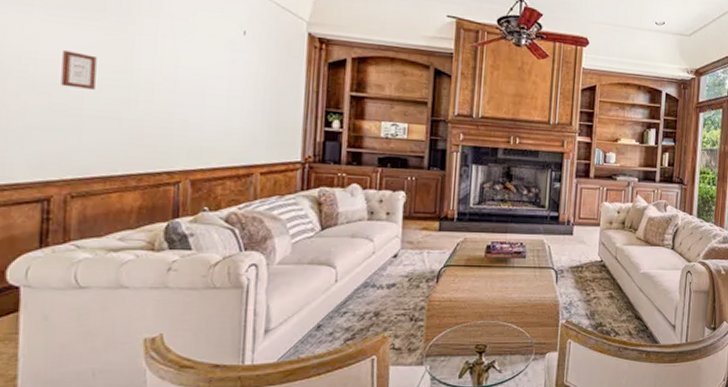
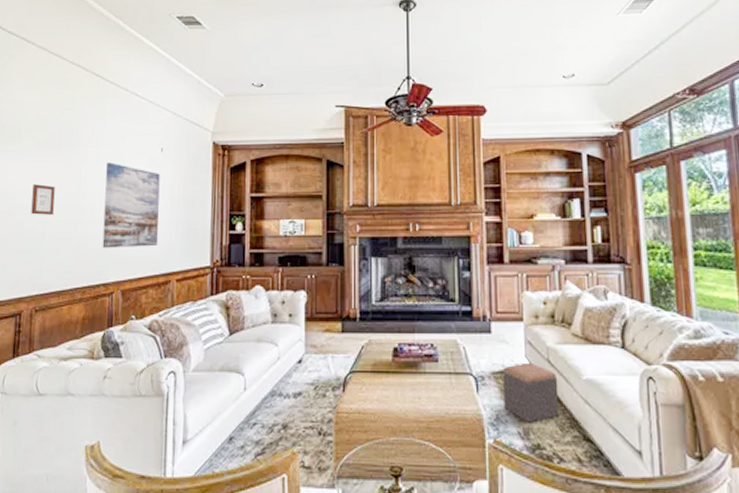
wall art: none [165,38,242,137] -> present [102,162,160,248]
footstool: none [577,260,622,307] -> present [503,364,560,423]

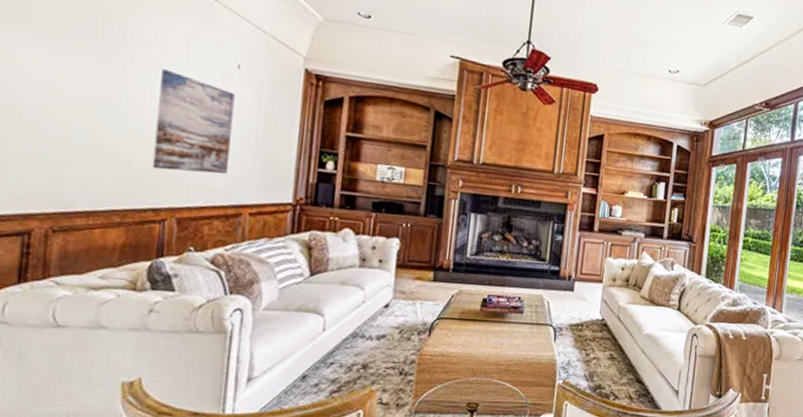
picture frame: present [31,184,55,215] -> none [47,79,85,120]
footstool: present [503,364,560,423] -> none [576,319,624,368]

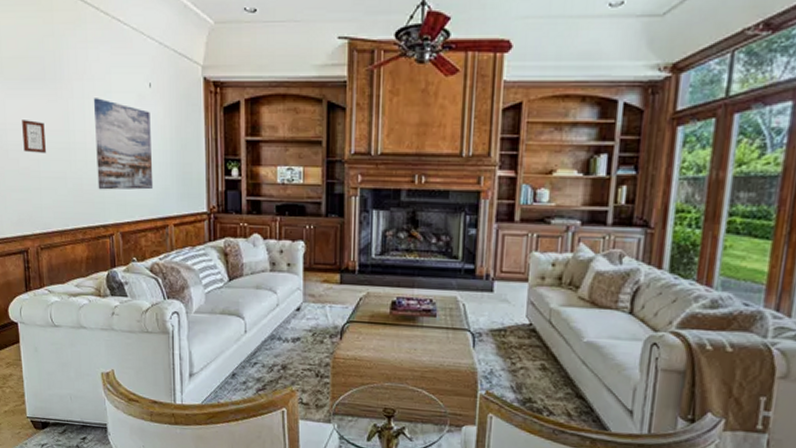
picture frame: none [47,79,85,120] -> present [22,120,46,153]

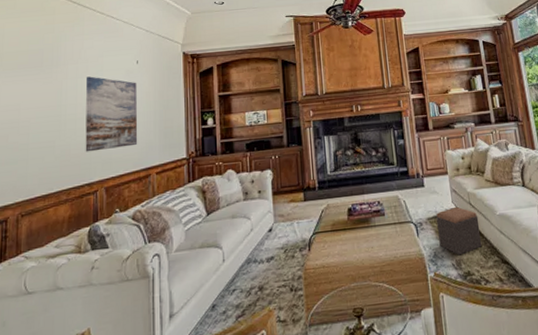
picture frame: present [22,120,46,153] -> none [14,101,38,129]
footstool: none [499,323,557,379] -> present [436,207,482,256]

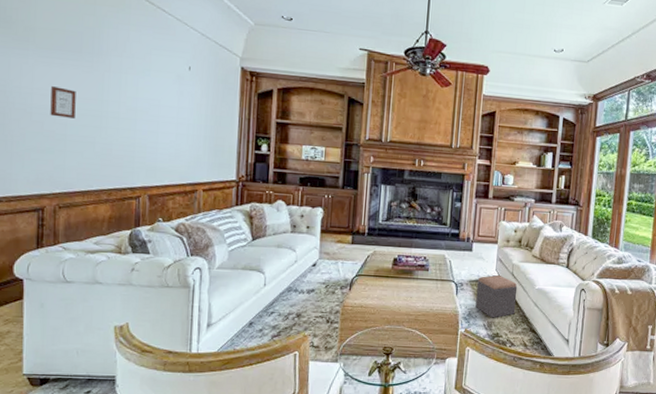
picture frame: none [14,101,38,129] -> present [50,86,76,118]
wall art: present [85,76,138,152] -> none [128,74,188,158]

